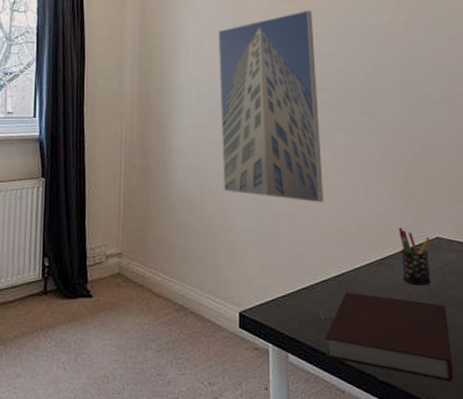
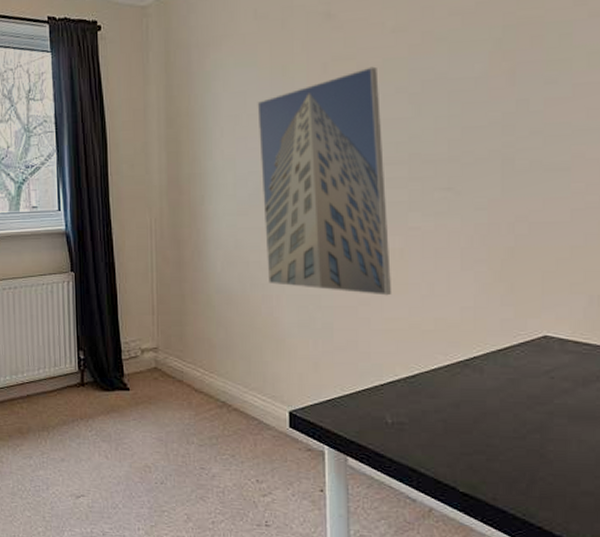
notebook: present [324,292,453,382] -> none [391,396,560,500]
pen holder: present [398,228,431,286] -> none [490,324,536,392]

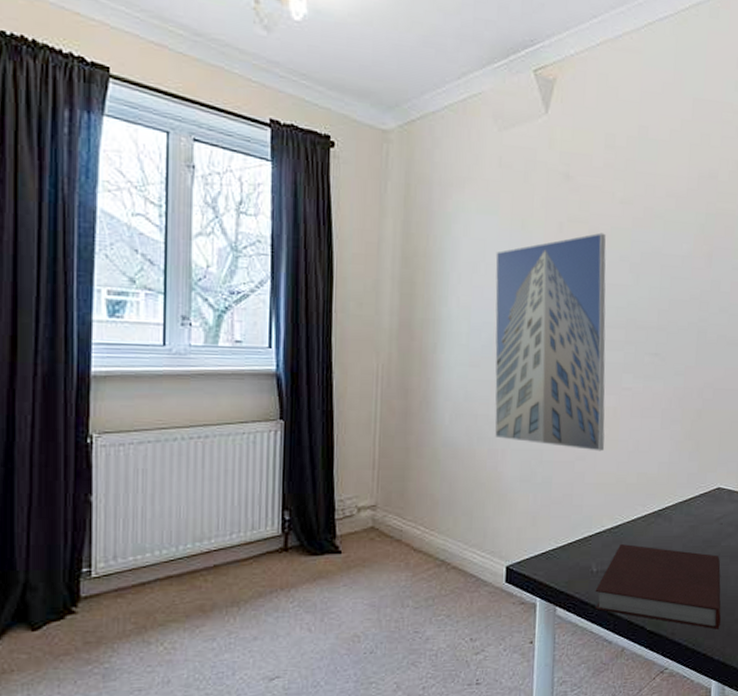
notebook: none [391,396,560,500] -> present [595,544,721,629]

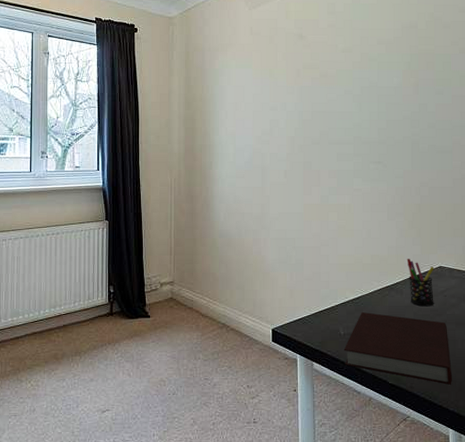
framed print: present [494,232,606,451] -> none [252,74,344,239]
pen holder: none [679,478,712,537] -> present [406,259,435,307]

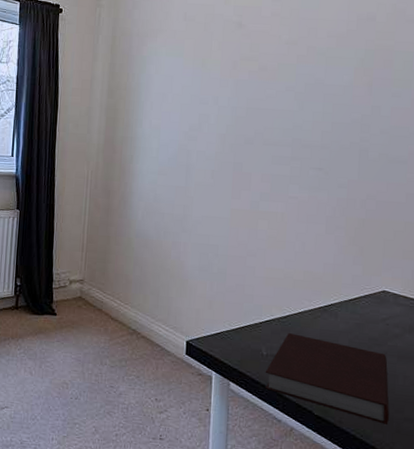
pen holder: present [406,259,435,307] -> none [344,279,377,335]

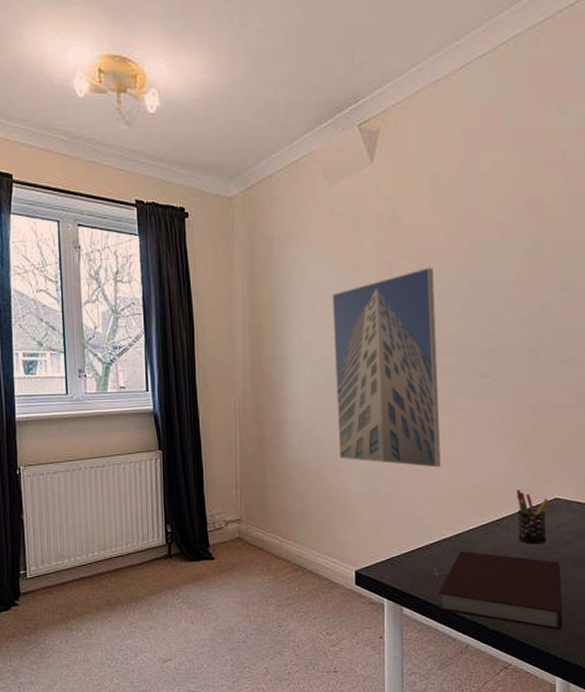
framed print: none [178,68,274,250] -> present [332,267,441,468]
pen holder: none [344,279,377,335] -> present [516,490,549,544]

